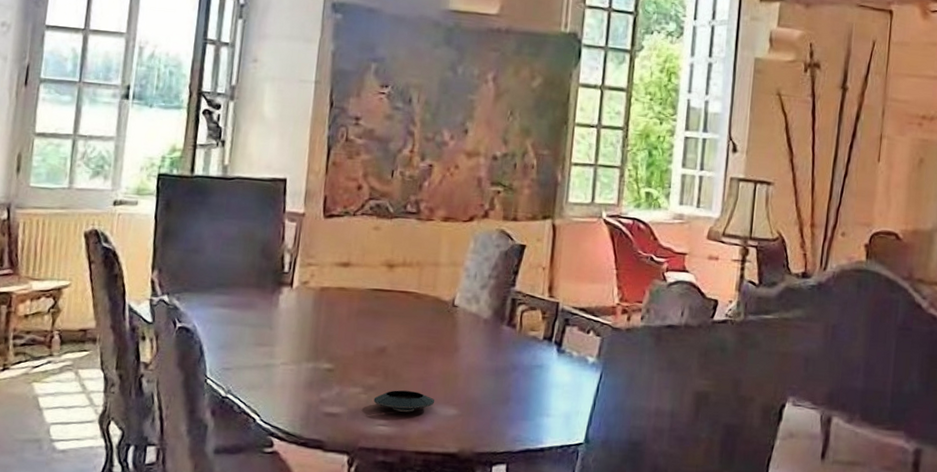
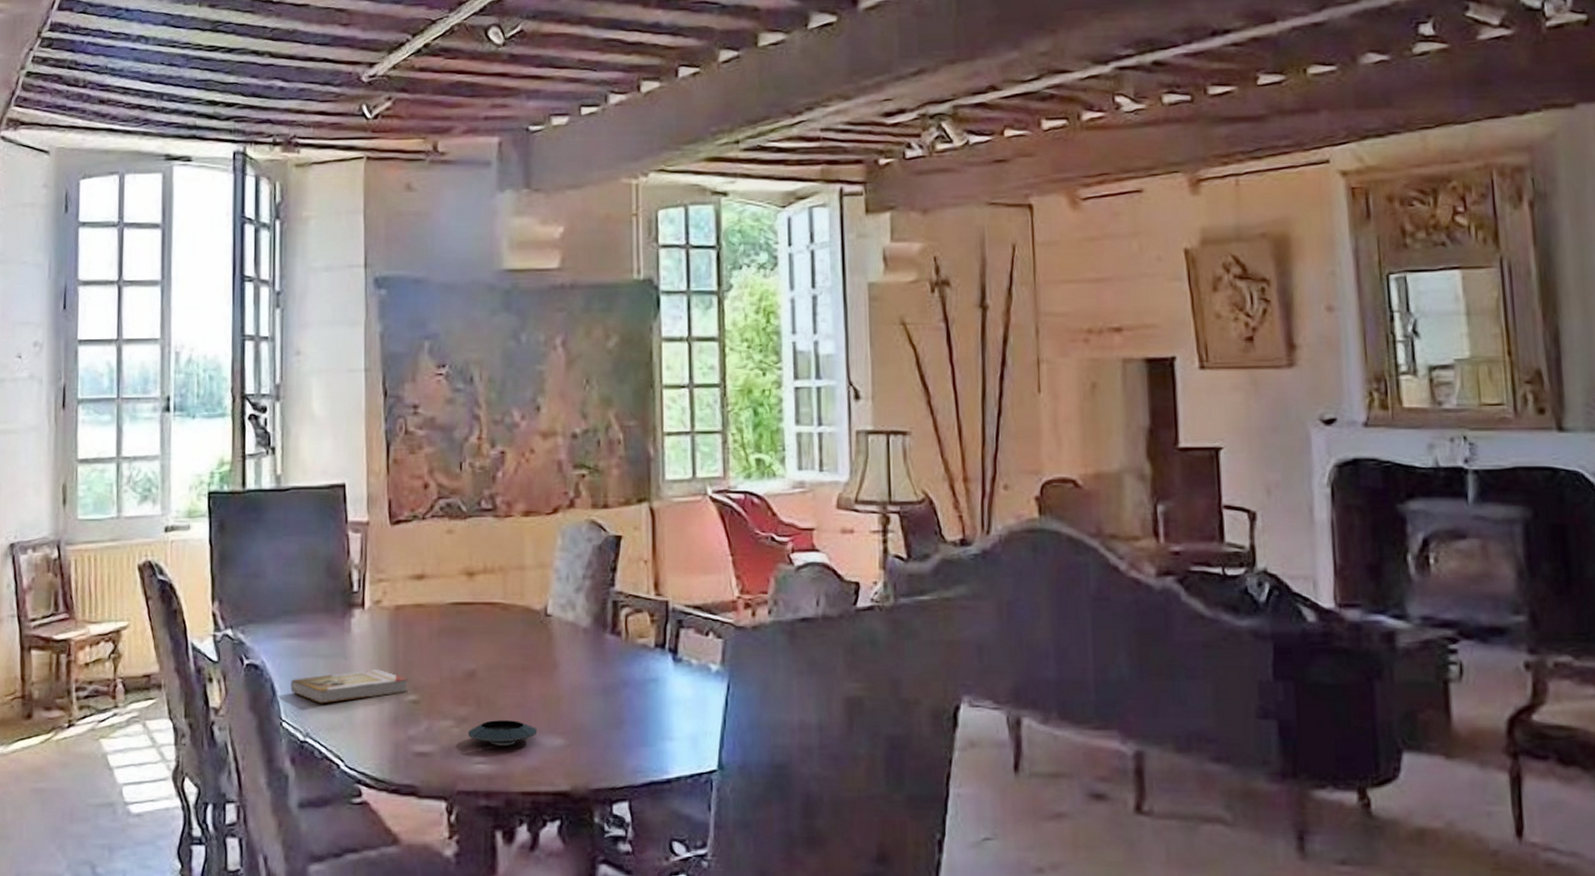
book: none [217,339,326,366] -> present [291,669,409,704]

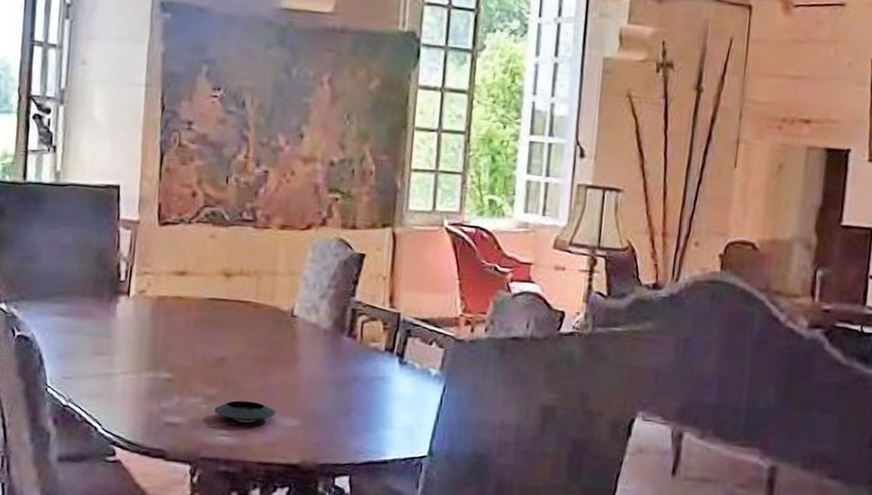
book: present [291,669,409,704] -> none [57,349,165,375]

